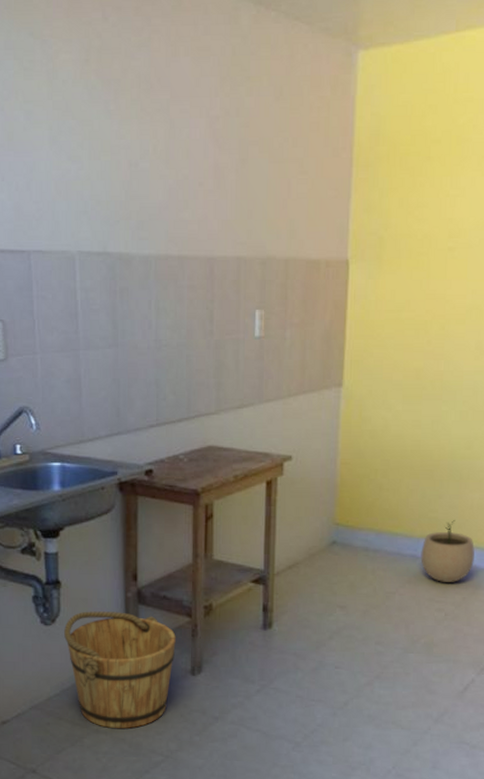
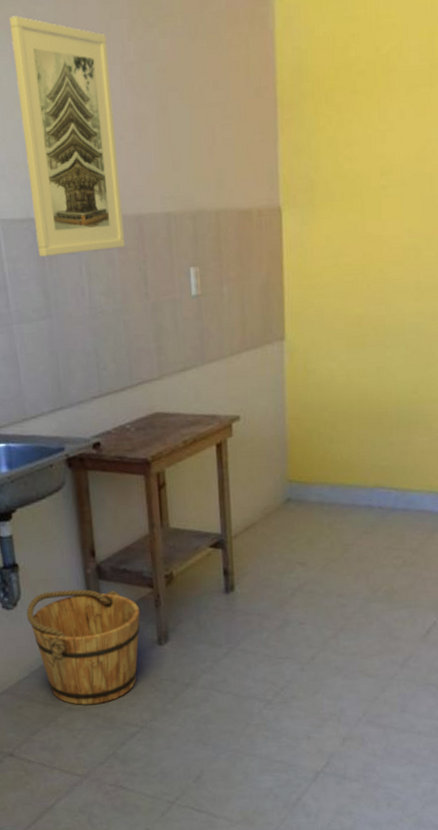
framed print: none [105,67,196,289] -> present [9,16,125,257]
plant pot: present [420,520,475,582] -> none [375,466,428,530]

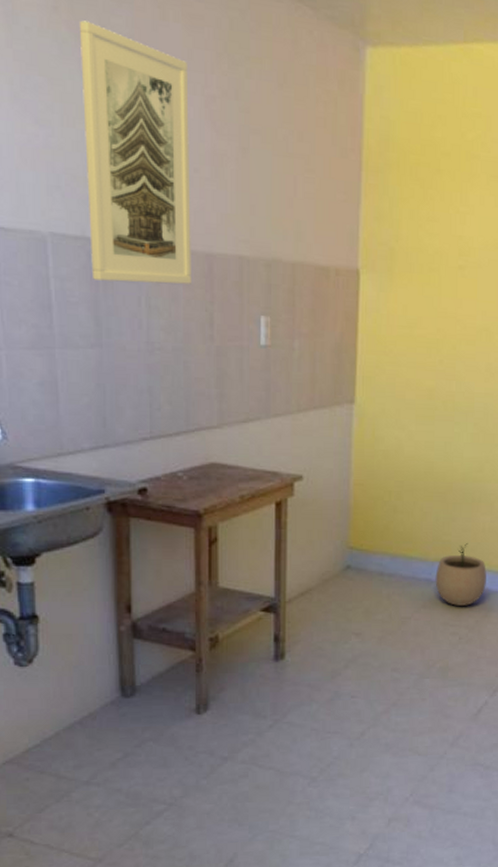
bucket: present [26,589,140,705] -> none [44,648,178,779]
plant pot: none [375,466,428,530] -> present [435,543,487,606]

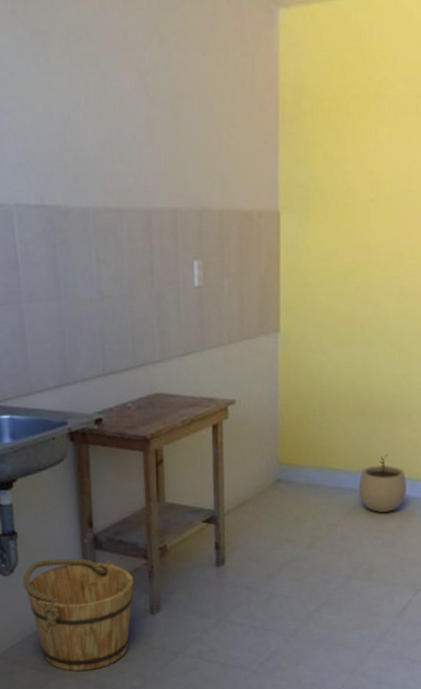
bucket: none [44,648,178,779] -> present [23,558,134,672]
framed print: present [79,20,191,285] -> none [32,19,133,241]

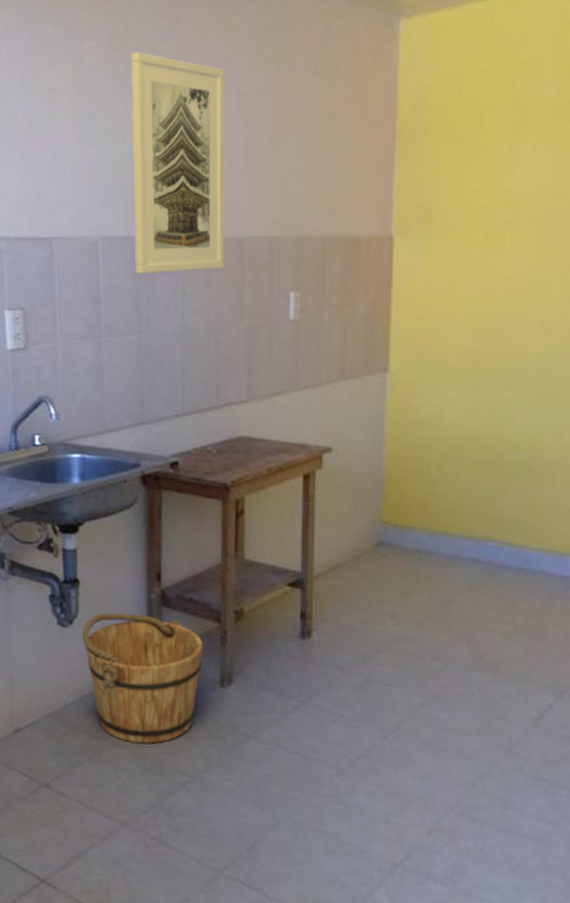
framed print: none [32,19,133,241] -> present [130,52,225,274]
plant pot: present [358,454,406,512] -> none [483,520,548,591]

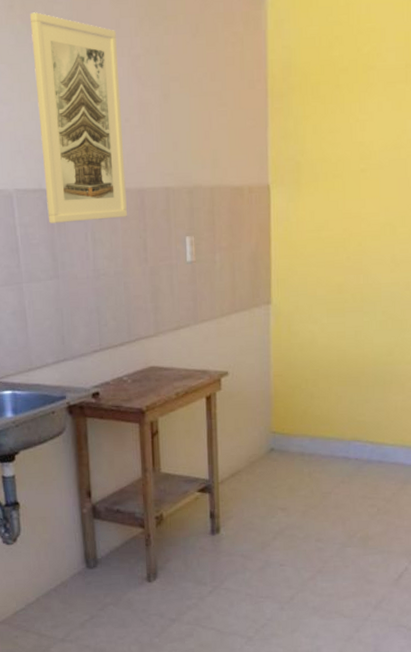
bucket: present [82,613,203,744] -> none [25,527,131,637]

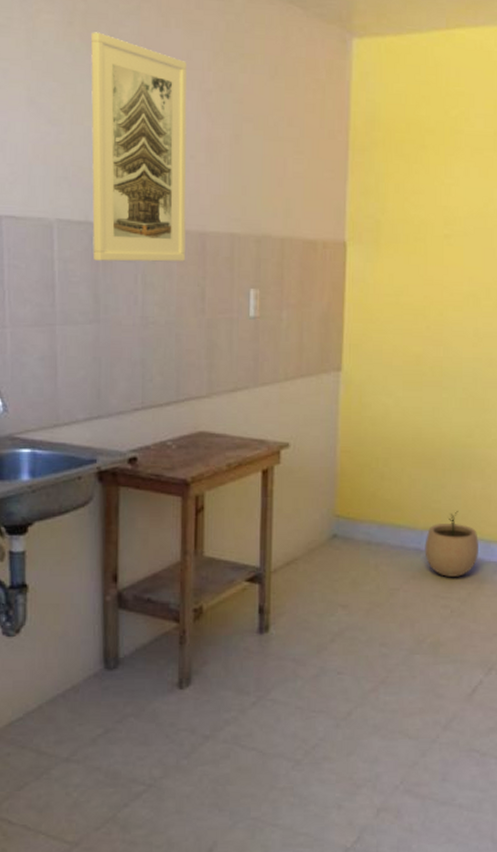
plant pot: none [352,422,401,480] -> present [424,511,478,577]

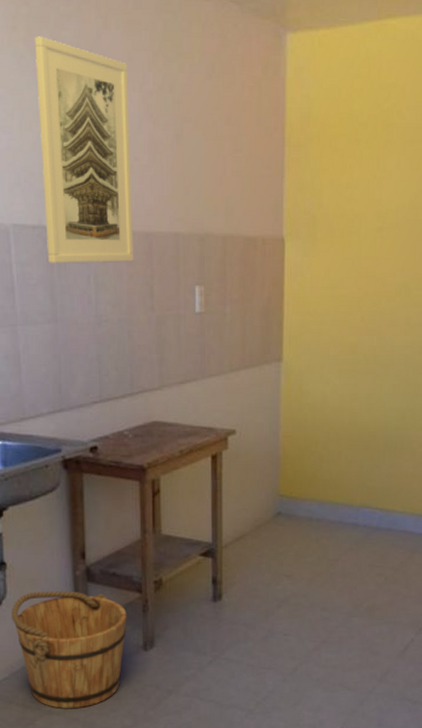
bucket: none [30,618,161,756] -> present [11,591,127,709]
plant pot: present [424,511,478,577] -> none [361,489,410,548]

